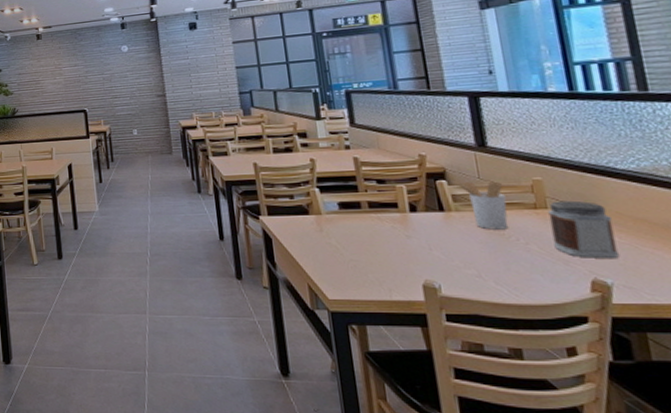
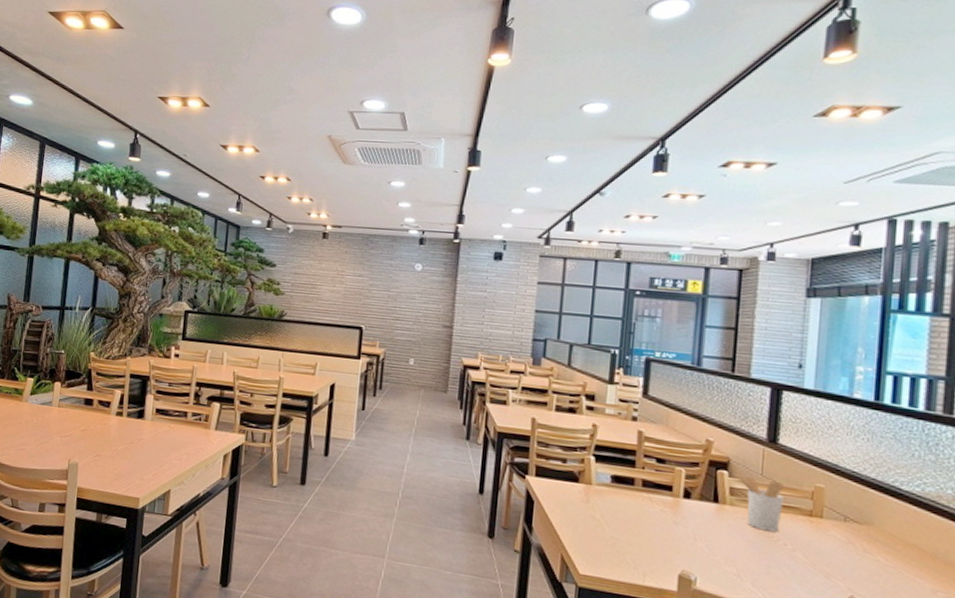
jar: present [548,200,620,258] -> none [820,512,883,580]

